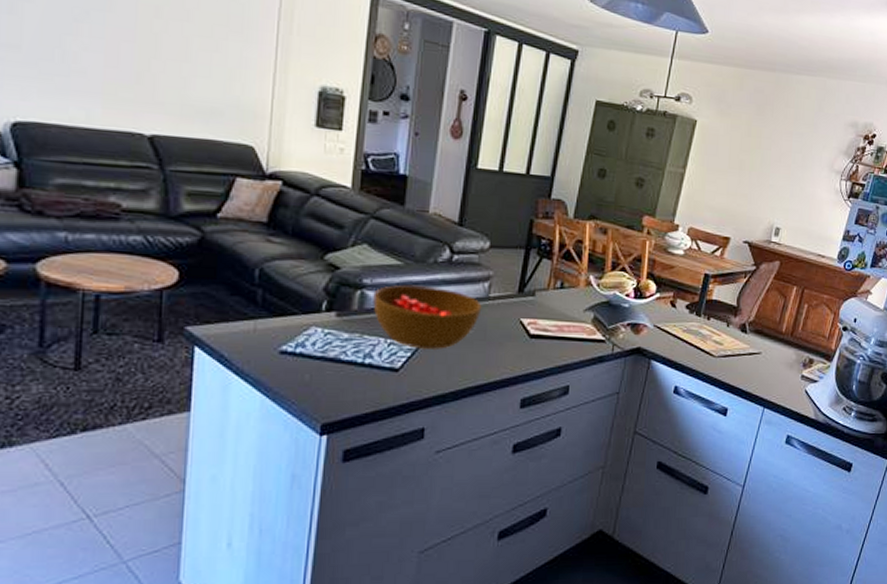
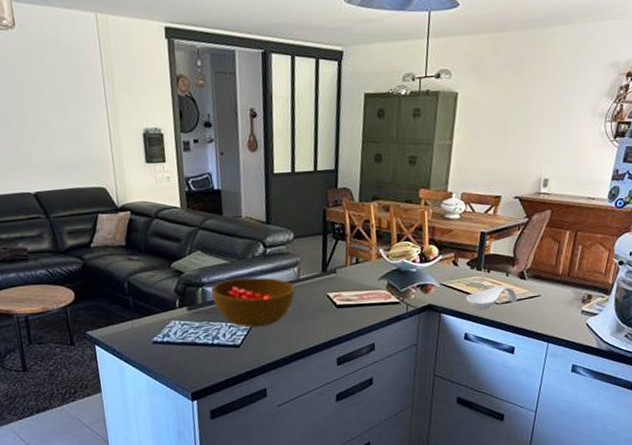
spoon rest: none [681,336,736,361] -> present [467,285,518,310]

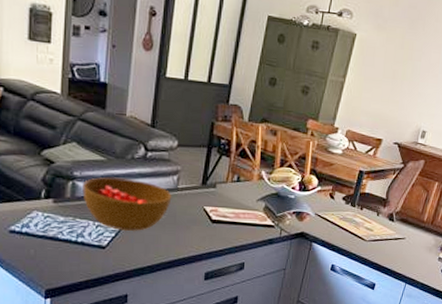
spoon rest: present [467,285,518,310] -> none [338,224,384,244]

